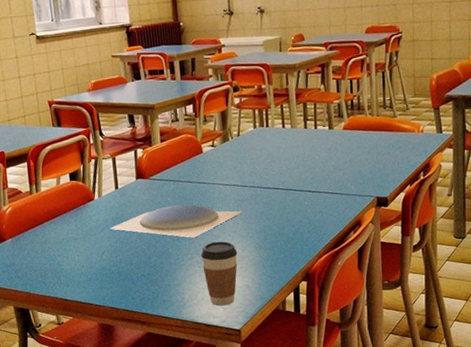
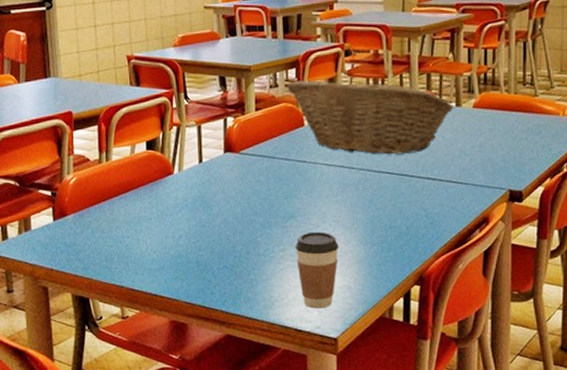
plate: present [109,204,243,238] -> none [189,185,348,226]
fruit basket: none [186,111,328,174] -> present [287,80,454,155]

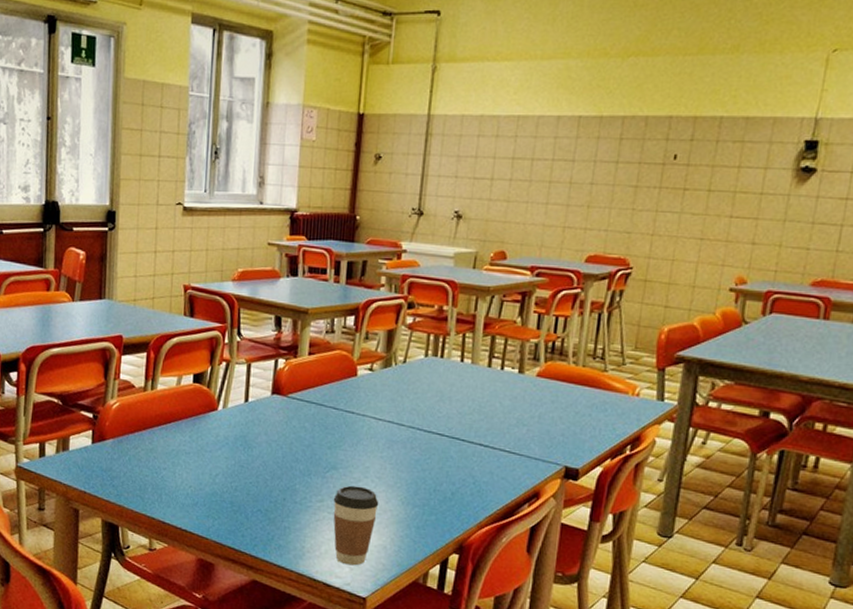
fruit basket: present [287,80,454,155] -> none [343,329,517,417]

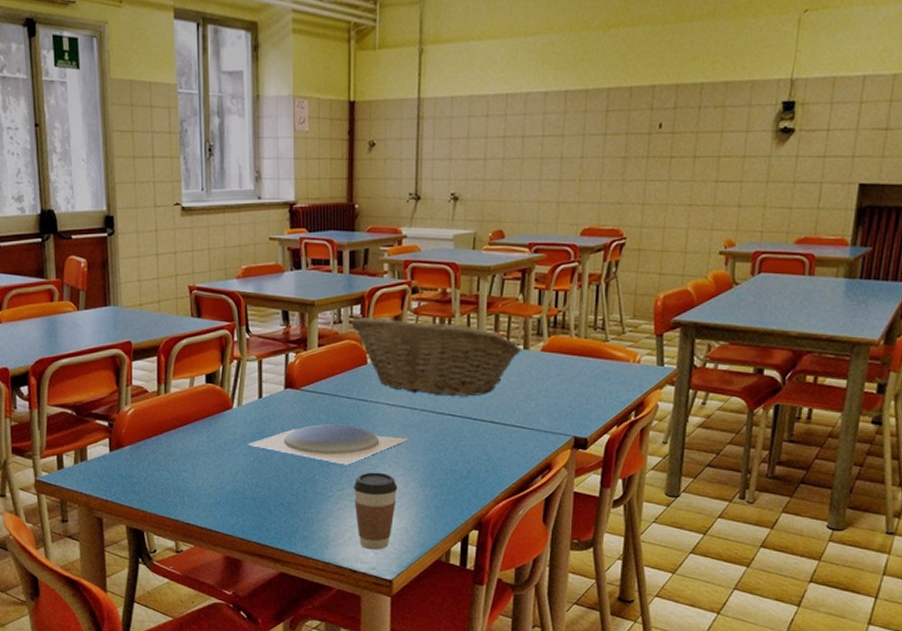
plate: none [229,432,394,477] -> present [247,424,409,465]
fruit basket: none [343,329,517,417] -> present [351,318,522,397]

